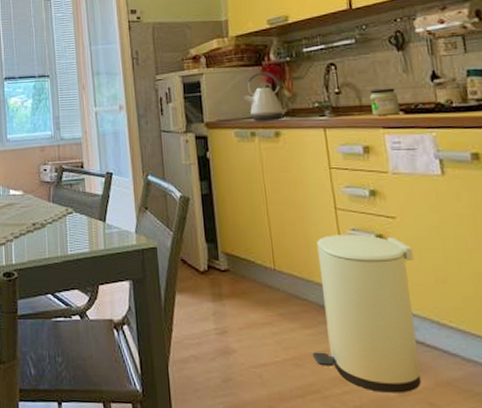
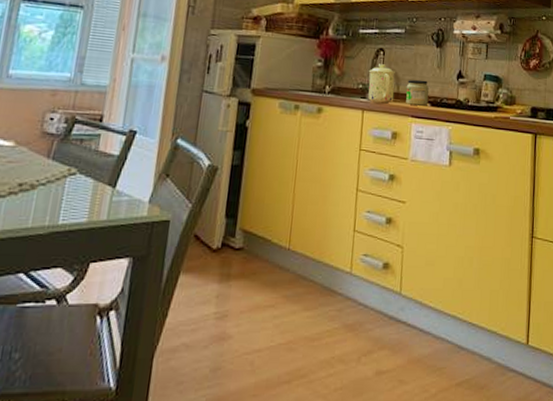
kettle: present [242,71,288,122] -> none [294,44,334,97]
pedal bin: present [312,235,422,393] -> none [307,216,414,373]
mug: none [321,79,358,120] -> present [368,64,395,105]

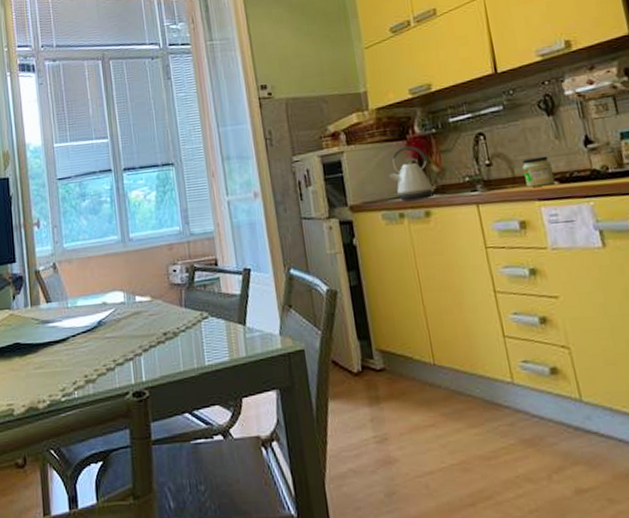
kettle: none [294,44,334,97] -> present [388,145,437,202]
mug: present [368,64,395,105] -> none [471,149,511,195]

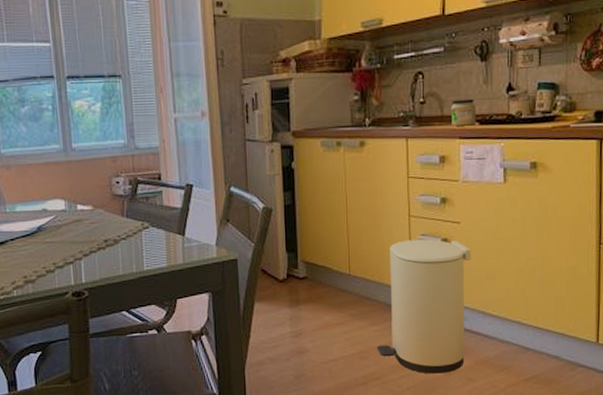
kettle: present [388,145,437,202] -> none [331,78,374,132]
pedal bin: none [477,318,599,492] -> present [377,239,472,374]

